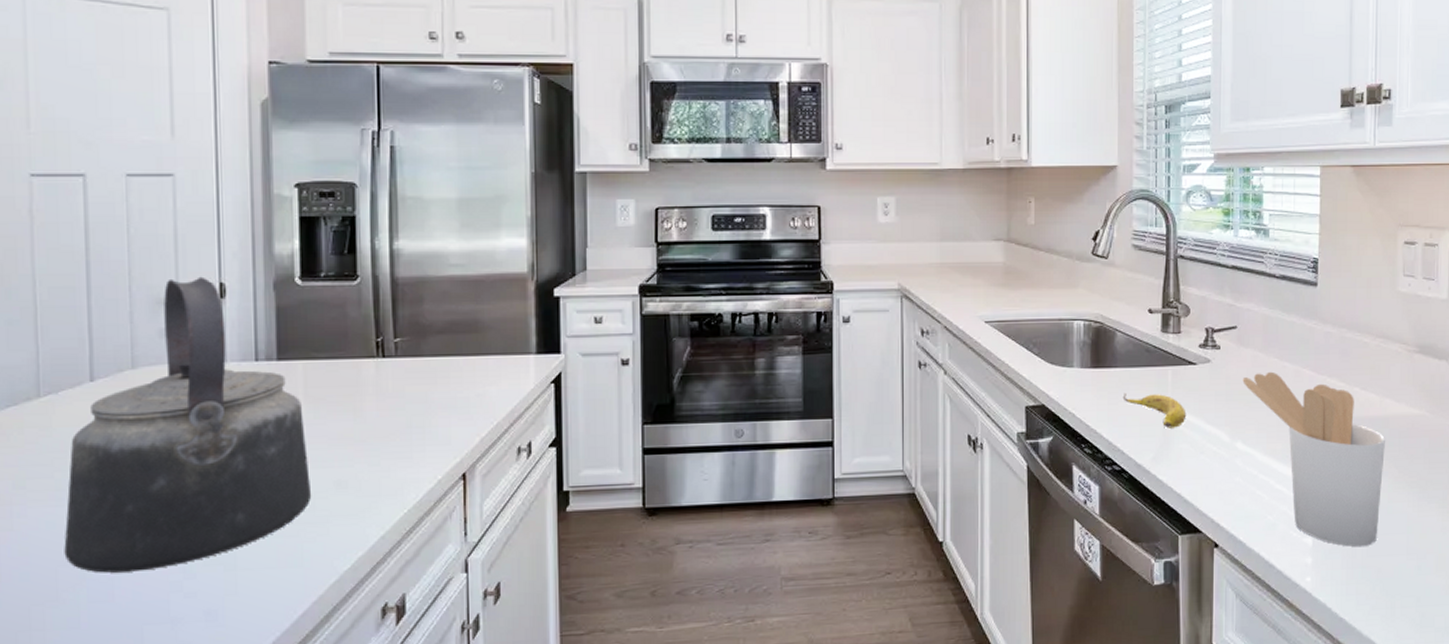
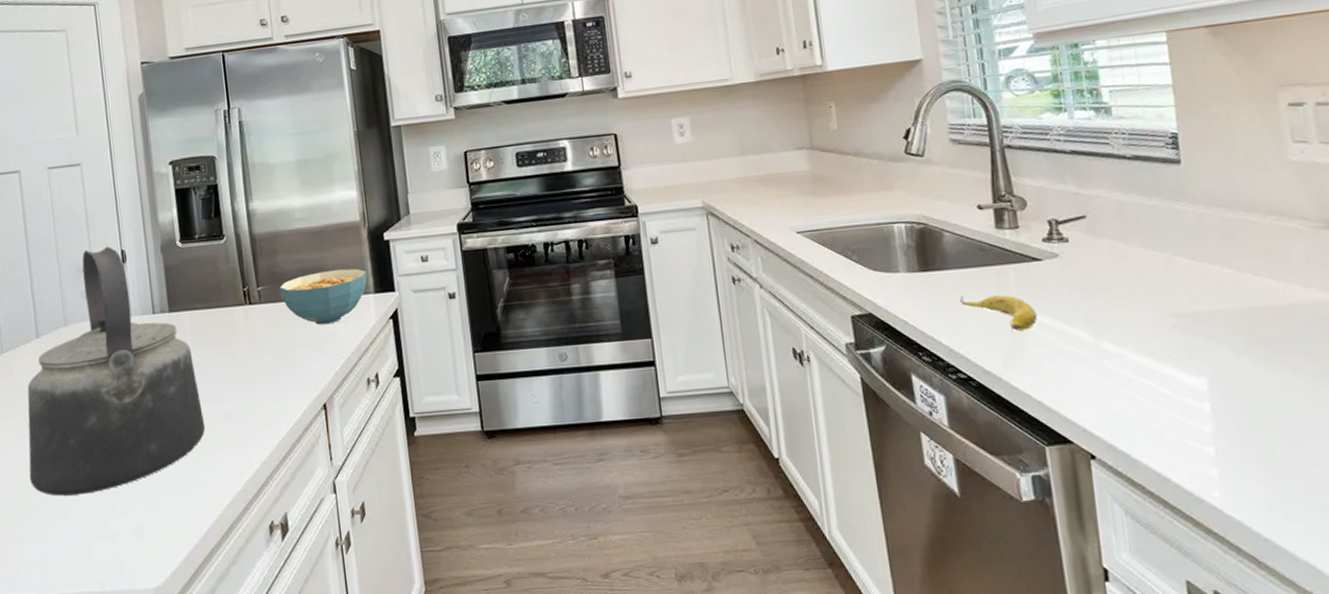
cereal bowl: none [422,324,529,386] -> present [279,268,367,325]
utensil holder: present [1242,371,1385,547] -> none [1100,262,1302,456]

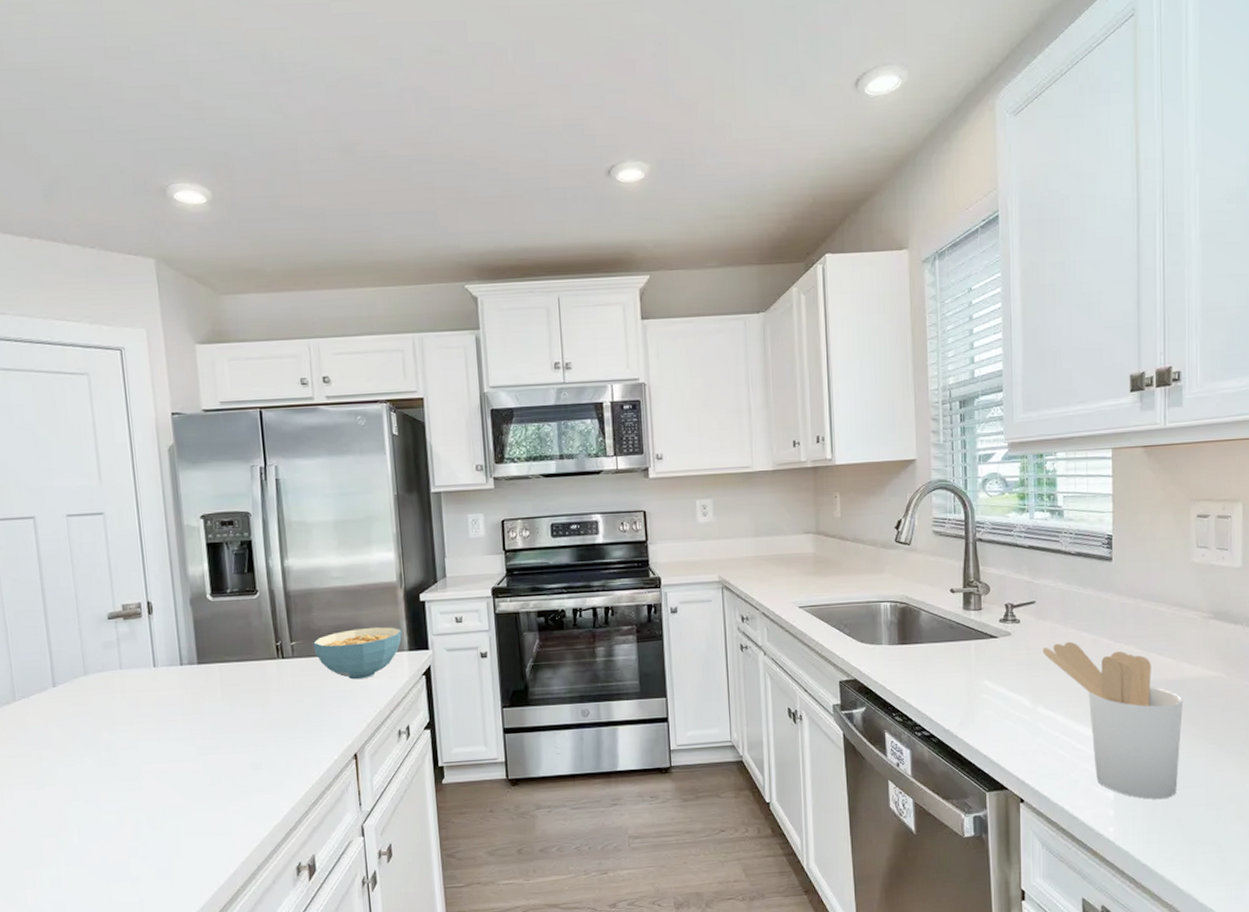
kettle: present [27,246,206,496] -> none [42,597,234,842]
banana: present [959,294,1038,331] -> none [929,665,990,697]
utensil holder: none [1100,262,1302,456] -> present [1042,641,1183,800]

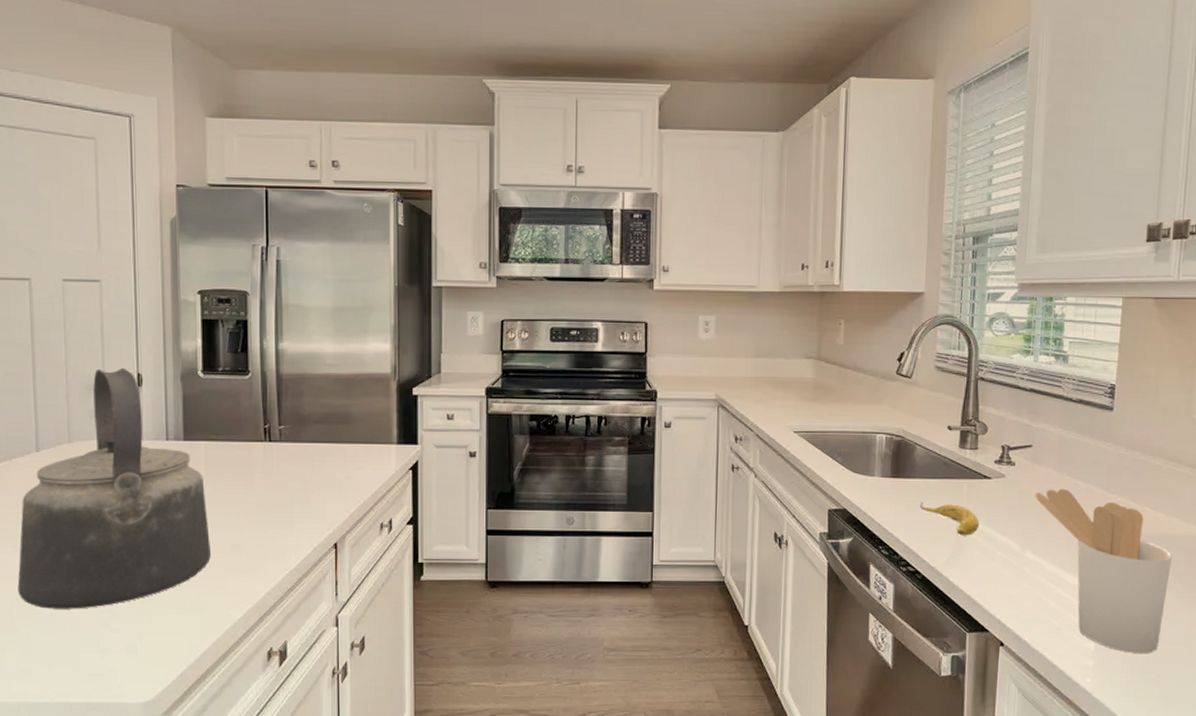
kettle: none [42,597,234,842] -> present [17,367,212,609]
cereal bowl: present [313,626,402,680] -> none [302,417,391,469]
banana: none [929,665,990,697] -> present [919,501,980,536]

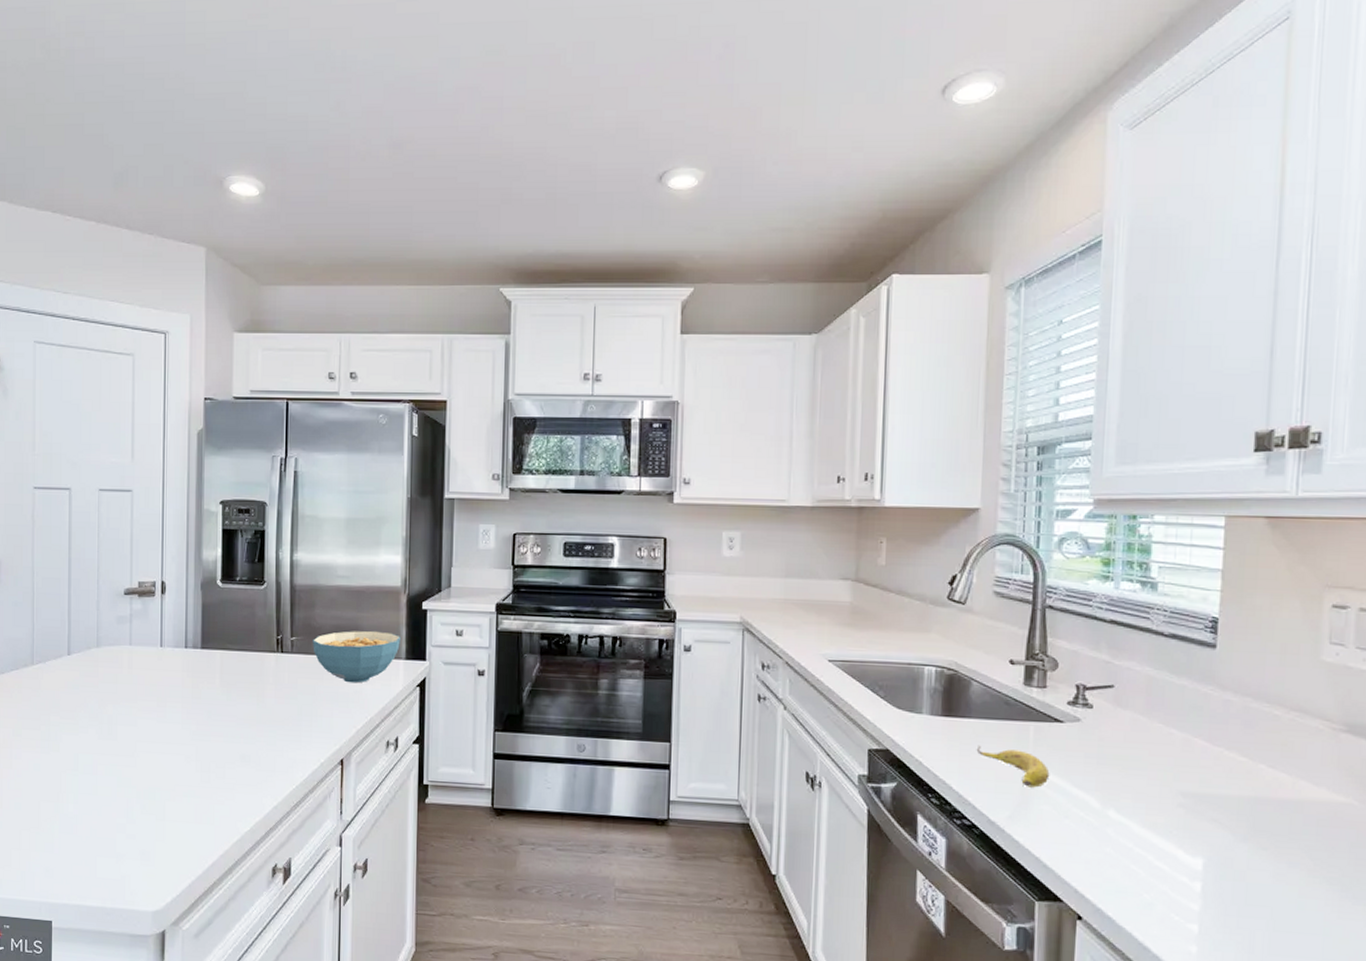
kettle: present [17,367,212,609] -> none [45,575,223,813]
cereal bowl: none [302,417,391,469] -> present [313,630,400,683]
utensil holder: present [1035,488,1172,654] -> none [1118,737,1298,943]

